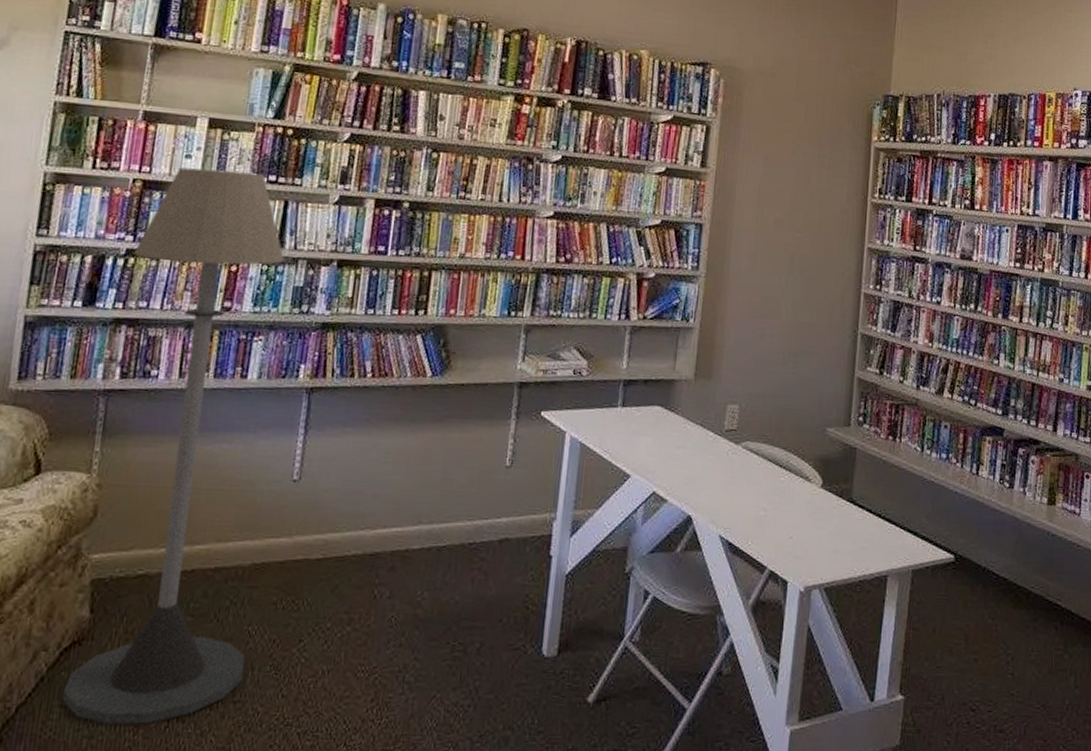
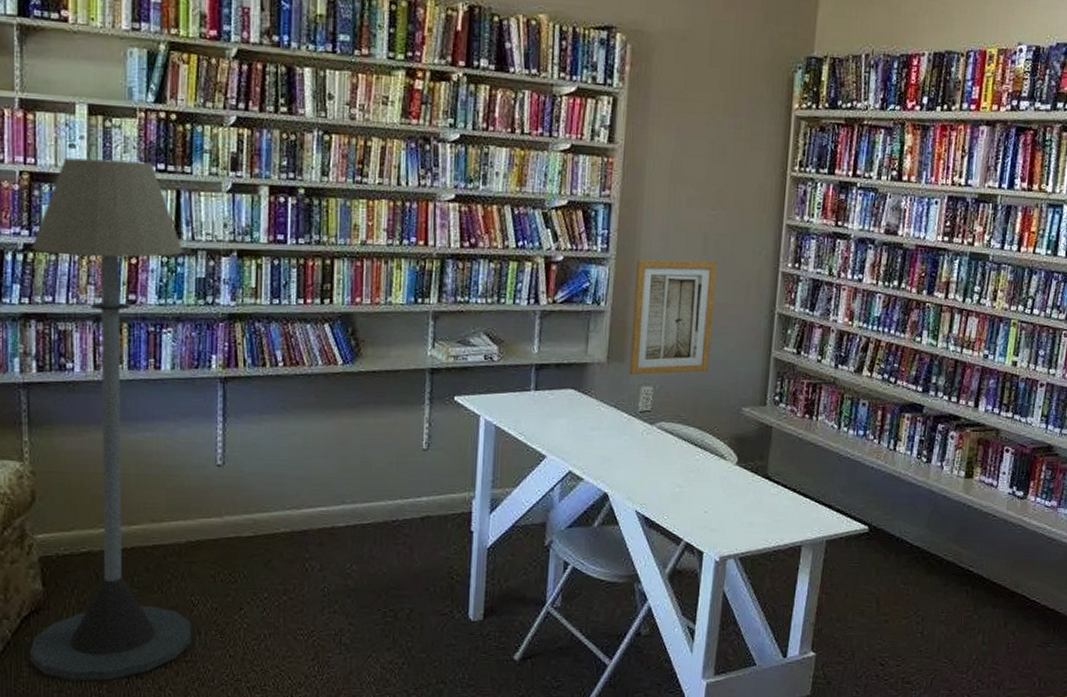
wall art: none [716,278,803,394] -> present [629,259,717,376]

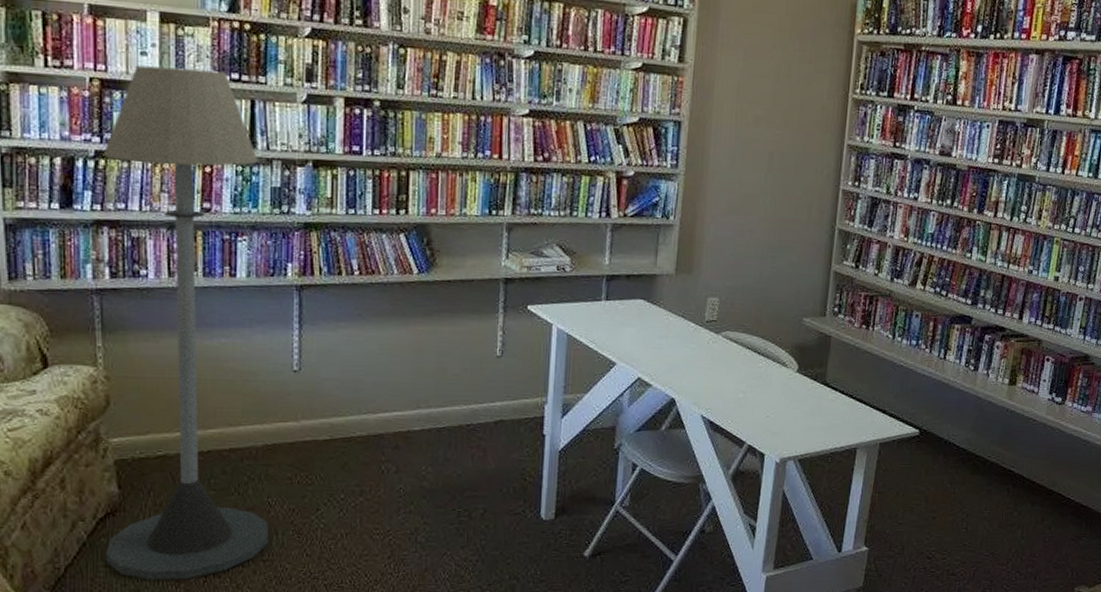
wall art: present [629,259,717,376] -> none [697,176,782,287]

